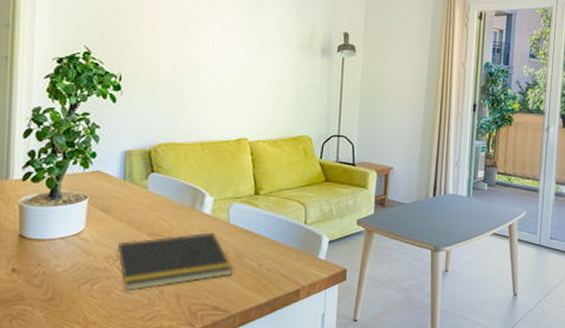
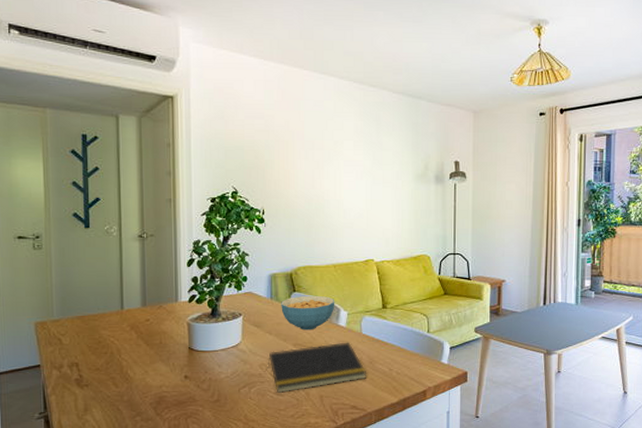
cereal bowl: none [135,177,200,218] -> present [281,295,335,331]

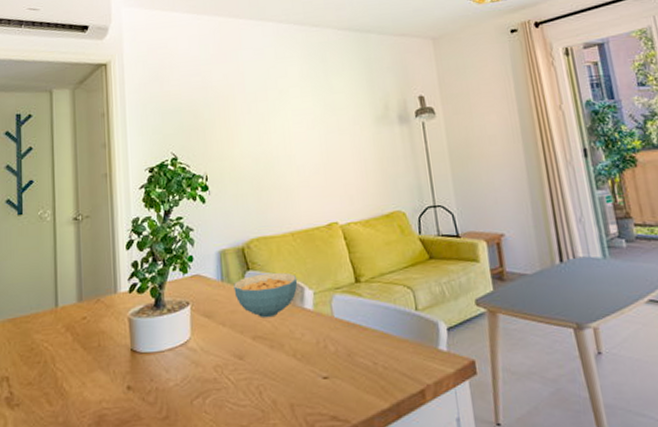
notepad: present [267,342,367,394] -> none [223,329,347,404]

